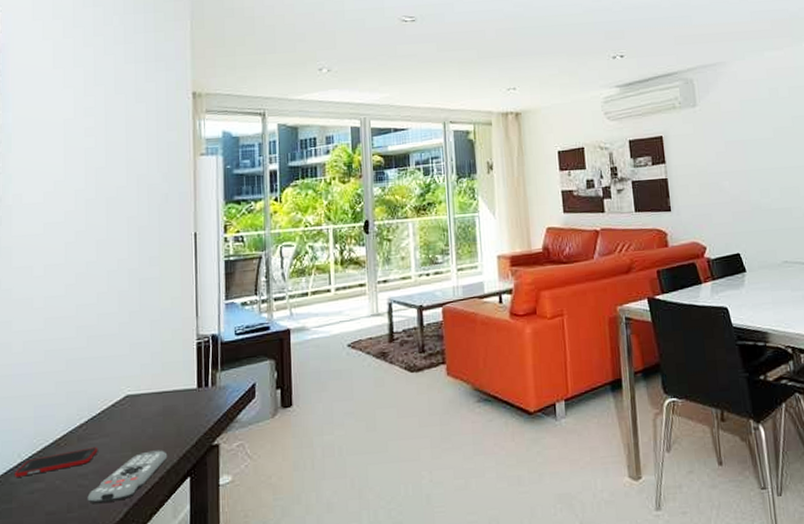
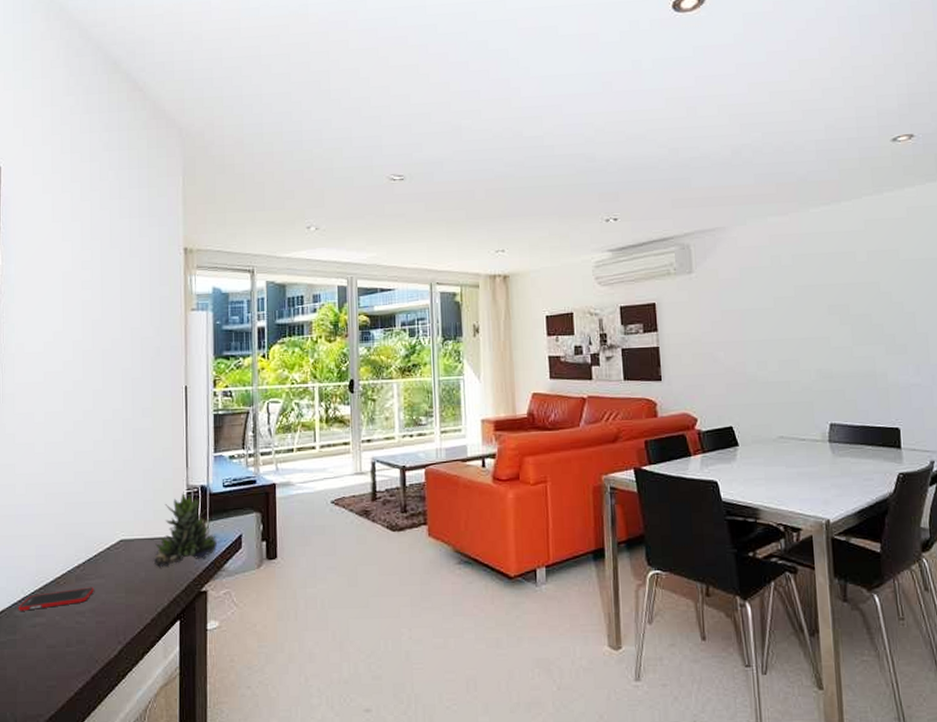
remote control: present [87,450,168,504] -> none [84,593,159,641]
succulent plant: none [161,342,229,422] -> present [153,492,217,567]

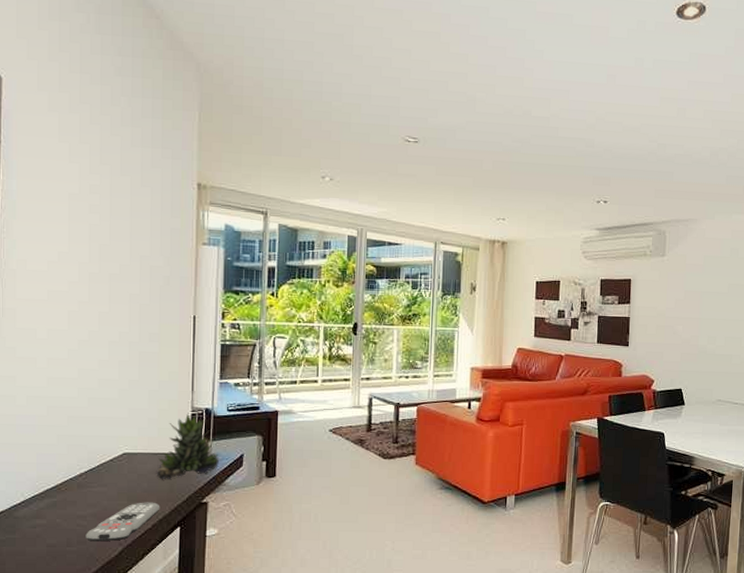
cell phone: present [18,587,94,611] -> none [17,494,96,513]
remote control: none [84,593,159,641] -> present [85,502,160,542]

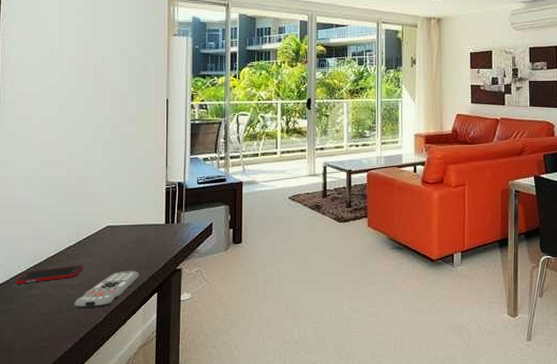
cell phone: none [17,494,96,513] -> present [15,265,83,284]
succulent plant: present [156,413,219,479] -> none [135,187,191,249]

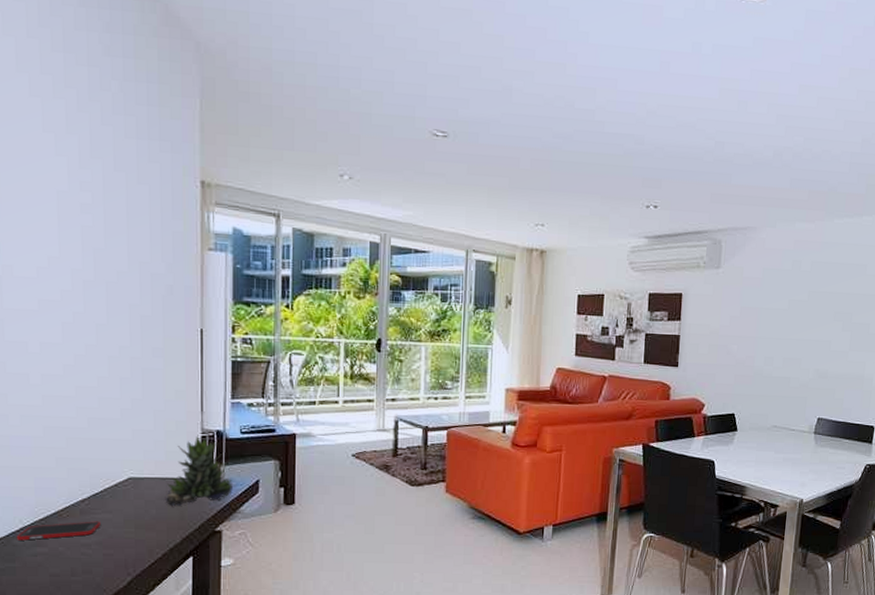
remote control: present [74,270,140,309] -> none [91,530,171,571]
succulent plant: none [135,187,191,249] -> present [165,435,233,506]

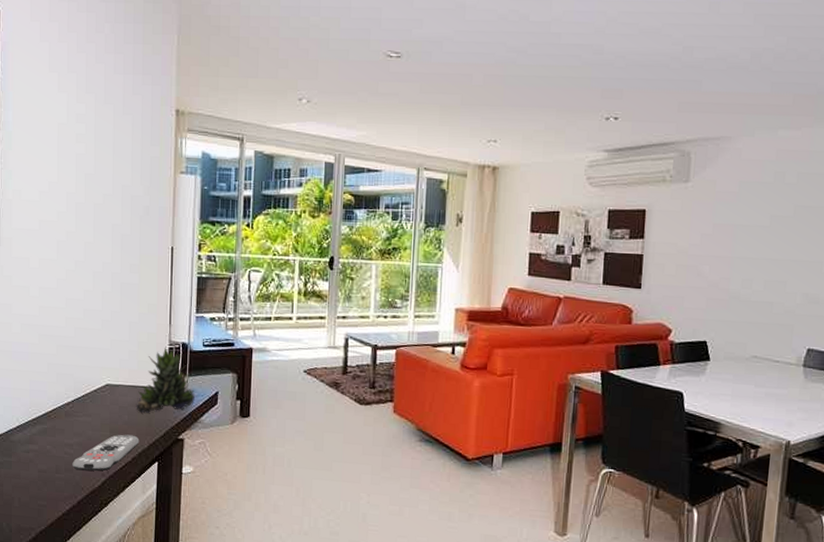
cell phone: present [16,521,100,541] -> none [13,423,81,438]
remote control: none [91,530,171,571] -> present [72,434,140,471]

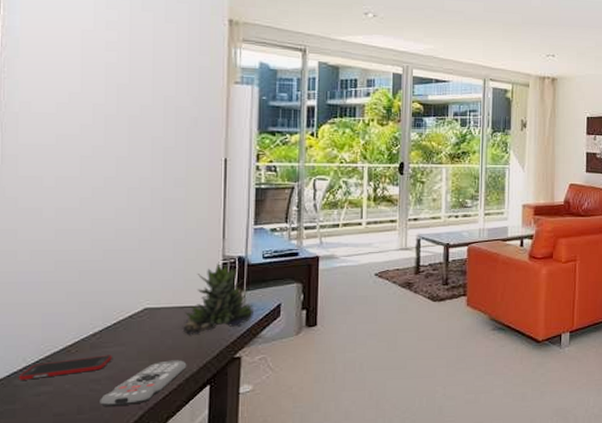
cell phone: none [13,423,81,438] -> present [18,355,112,380]

